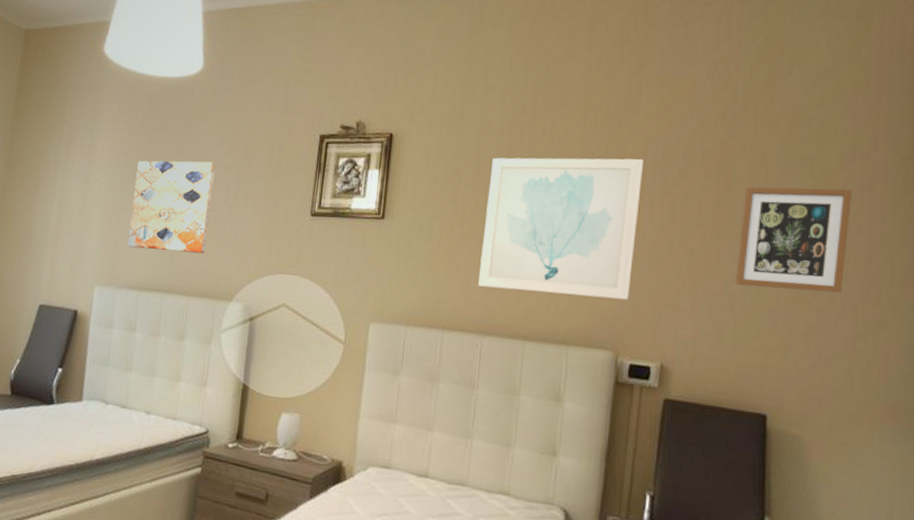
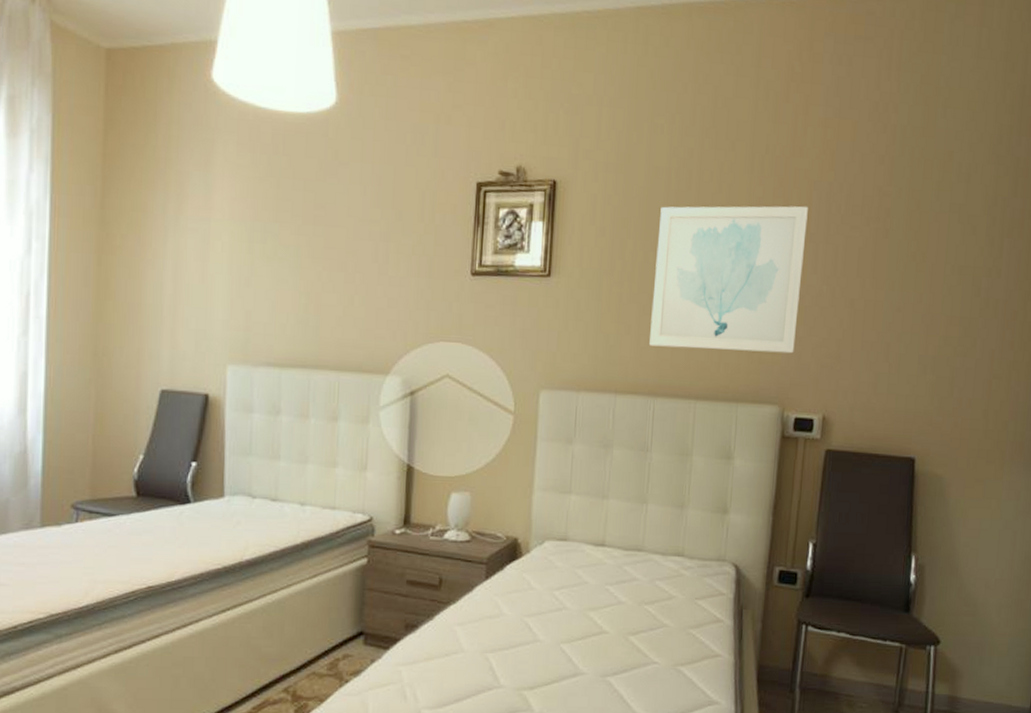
wall art: present [127,160,216,254] -> none [261,214,360,322]
picture frame: present [735,186,852,293] -> none [890,233,994,338]

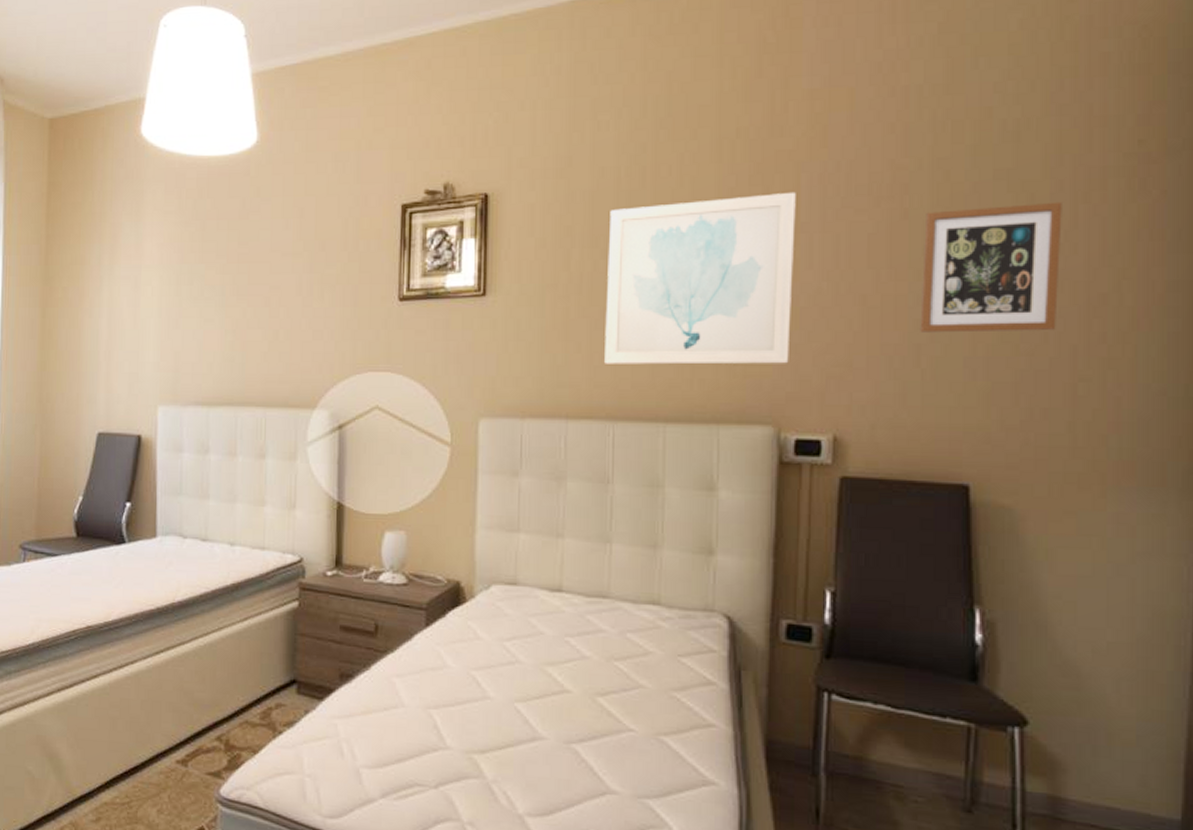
picture frame: none [890,233,994,338] -> present [920,201,1062,333]

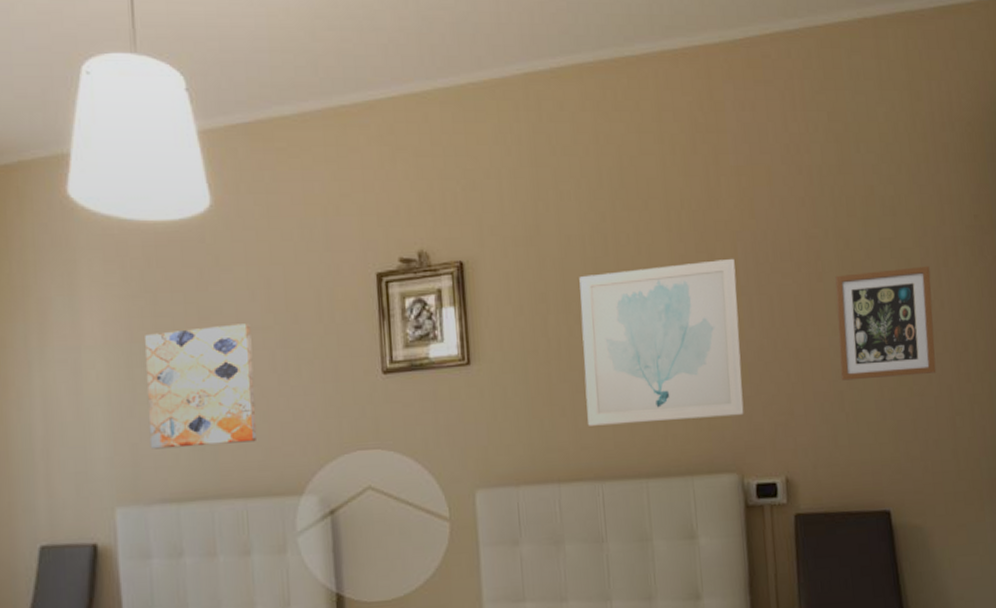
wall art: none [189,249,282,358] -> present [144,323,257,450]

